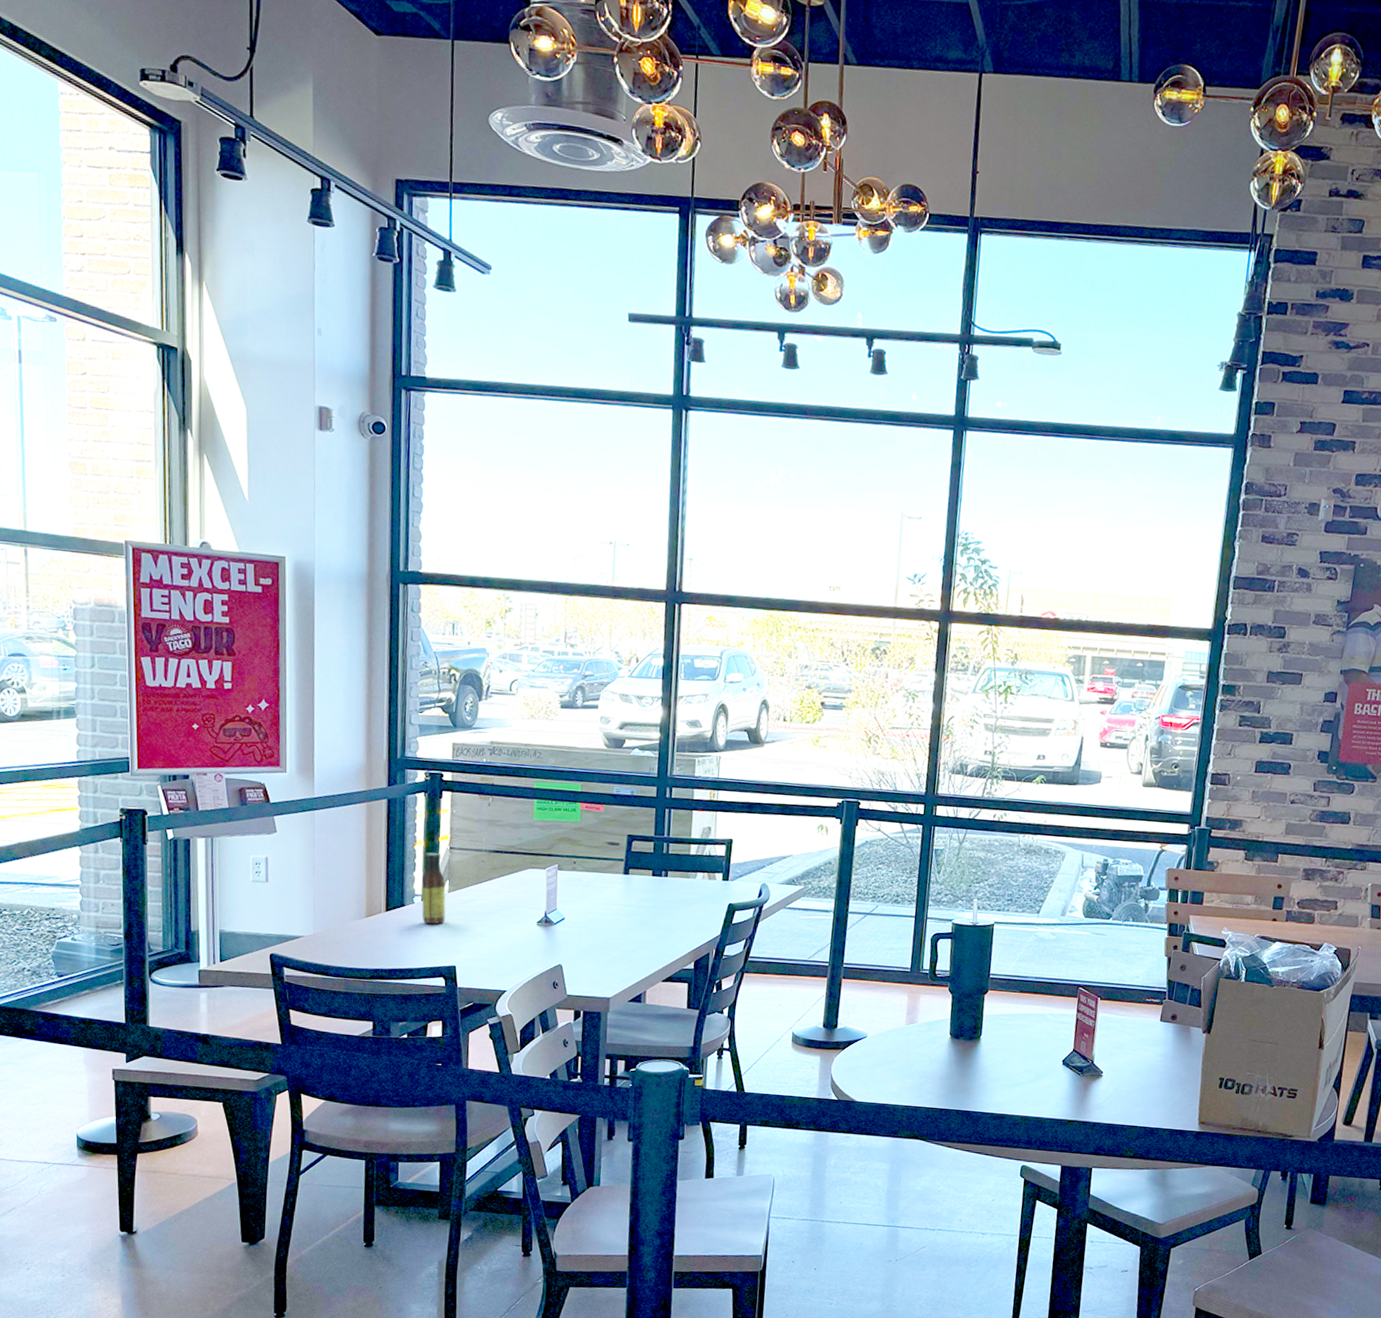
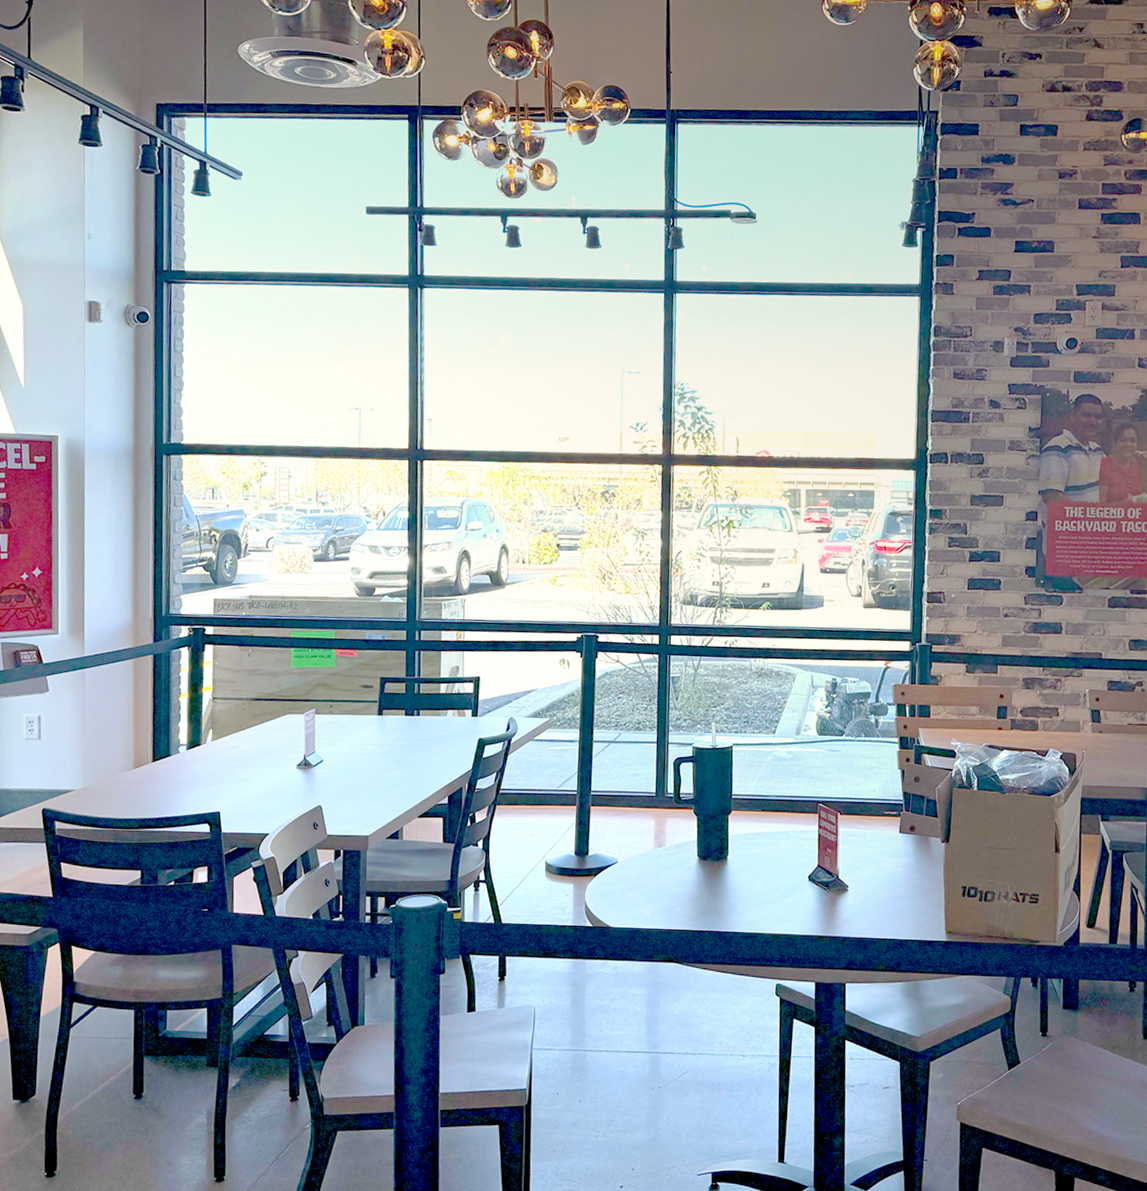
sauce bottle: present [421,852,446,925] -> none [186,703,210,773]

